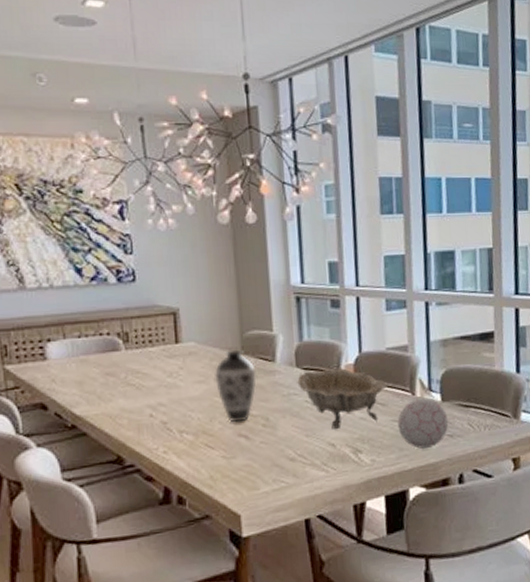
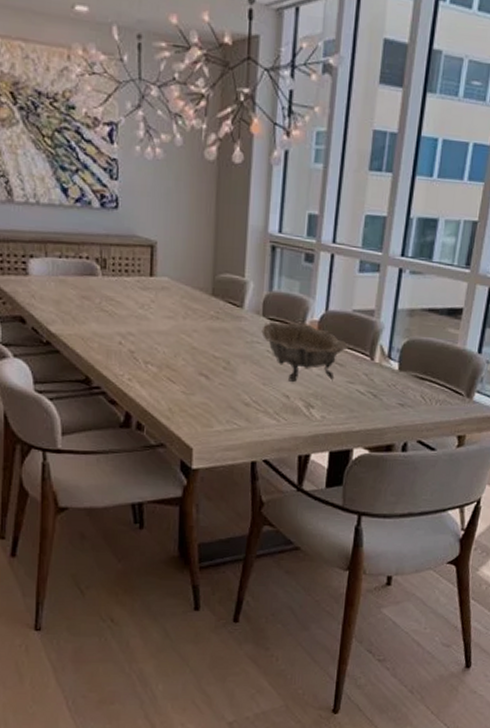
decorative vase: present [215,350,257,423] -> none [184,290,223,362]
decorative ball: present [397,397,449,449] -> none [351,364,403,413]

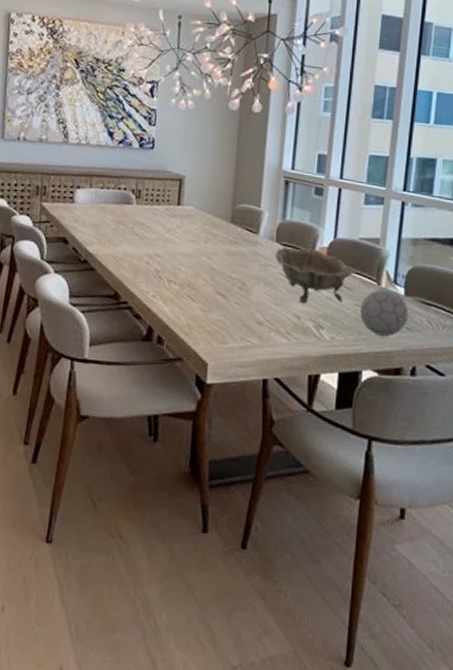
decorative ball: none [351,364,403,413] -> present [359,288,409,336]

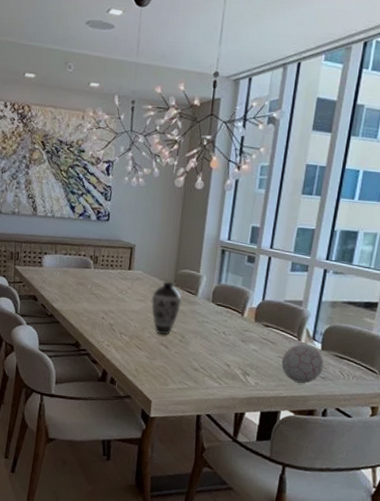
decorative vase: none [205,217,241,282] -> present [151,281,182,335]
decorative bowl: present [275,247,356,304] -> none [210,306,280,355]

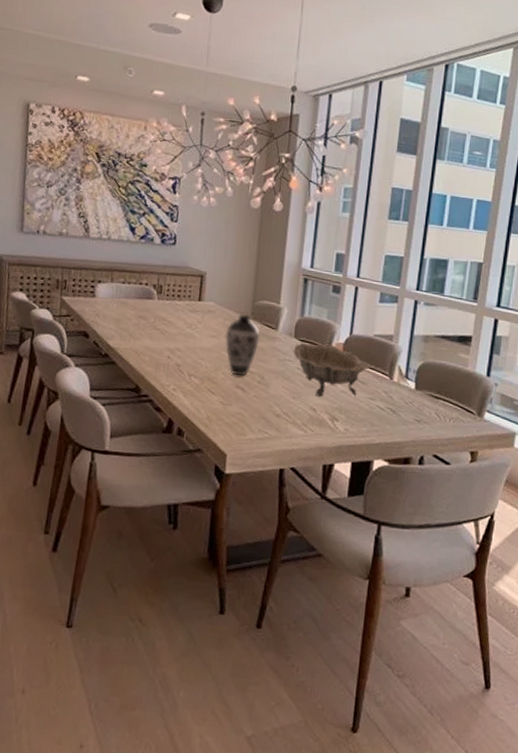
decorative bowl: none [210,306,280,355] -> present [293,342,370,398]
decorative ball: present [281,343,324,384] -> none [372,383,419,428]

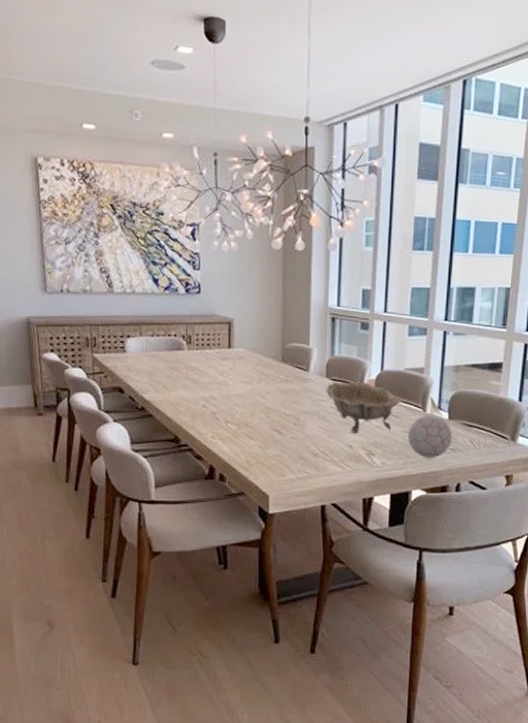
decorative vase: present [225,313,260,376] -> none [258,358,292,419]
decorative ball: none [372,383,419,428] -> present [407,414,453,458]

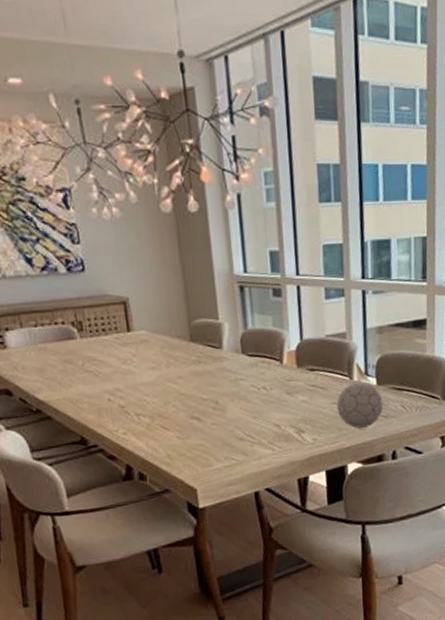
decorative bowl: present [326,382,402,434] -> none [243,354,327,412]

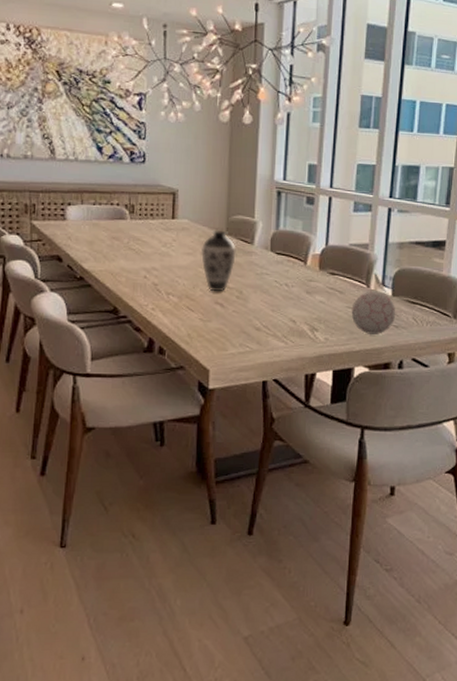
decorative vase: none [166,338,206,406] -> present [201,229,236,292]

